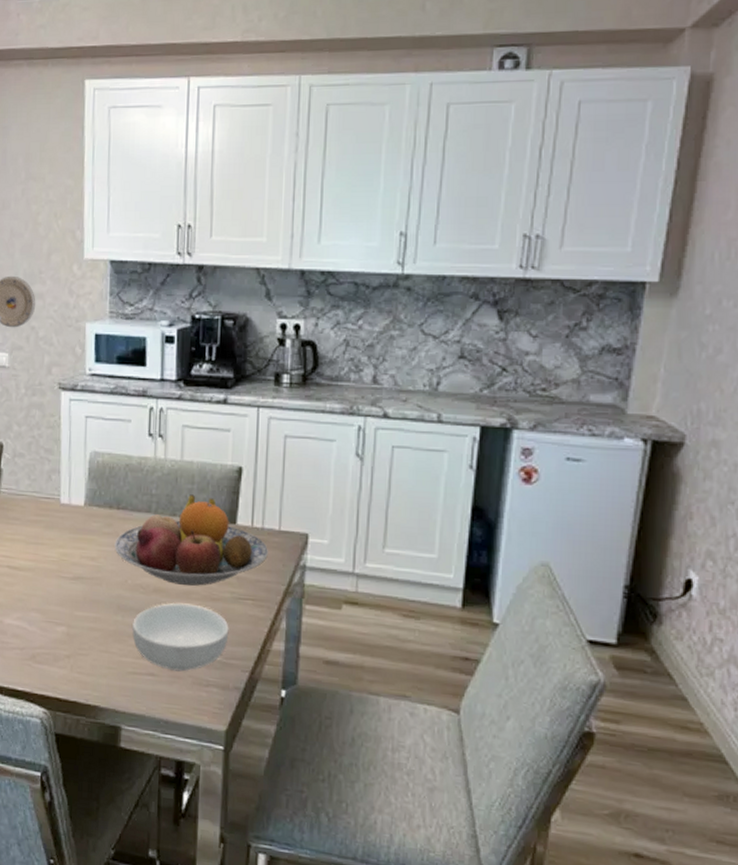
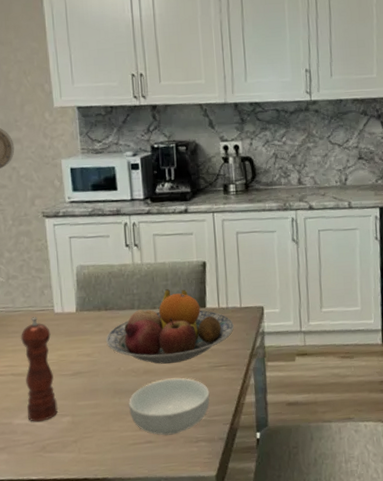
pepper mill: none [19,504,54,626] -> present [20,317,58,422]

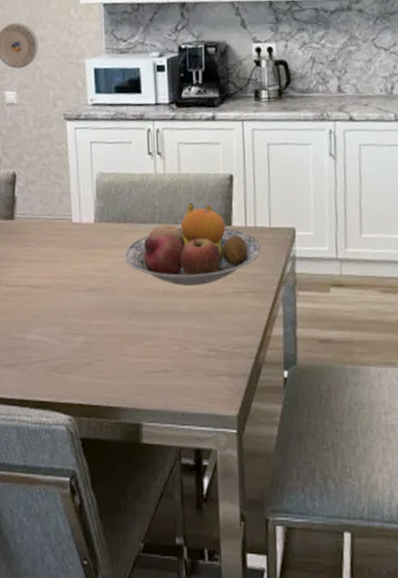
pepper mill: present [20,317,58,422] -> none [36,225,72,339]
cereal bowl: present [129,378,210,436] -> none [146,302,233,365]

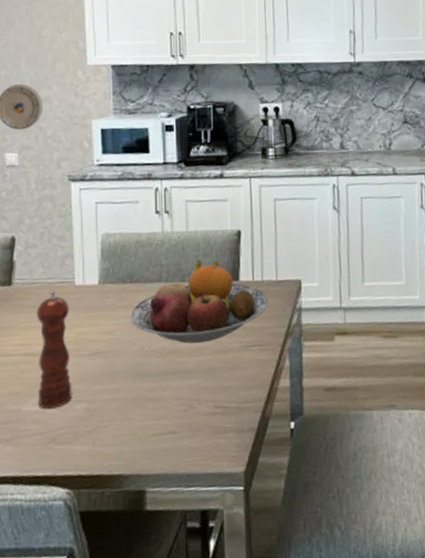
pepper mill: none [36,225,72,339] -> present [35,289,72,409]

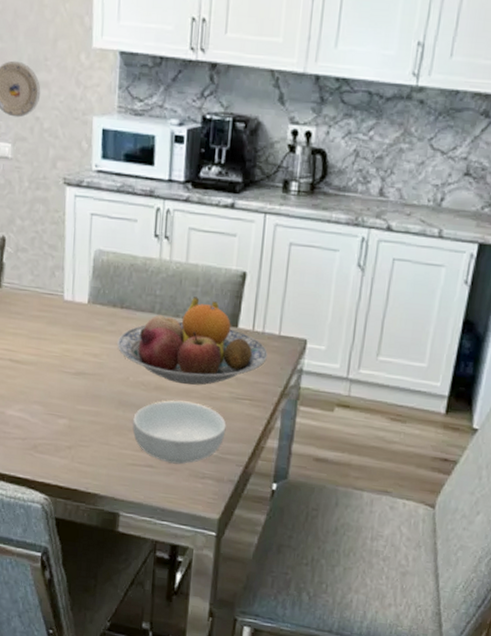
pepper mill: present [35,289,72,409] -> none [21,300,57,418]
cereal bowl: none [151,359,241,425] -> present [132,400,226,465]

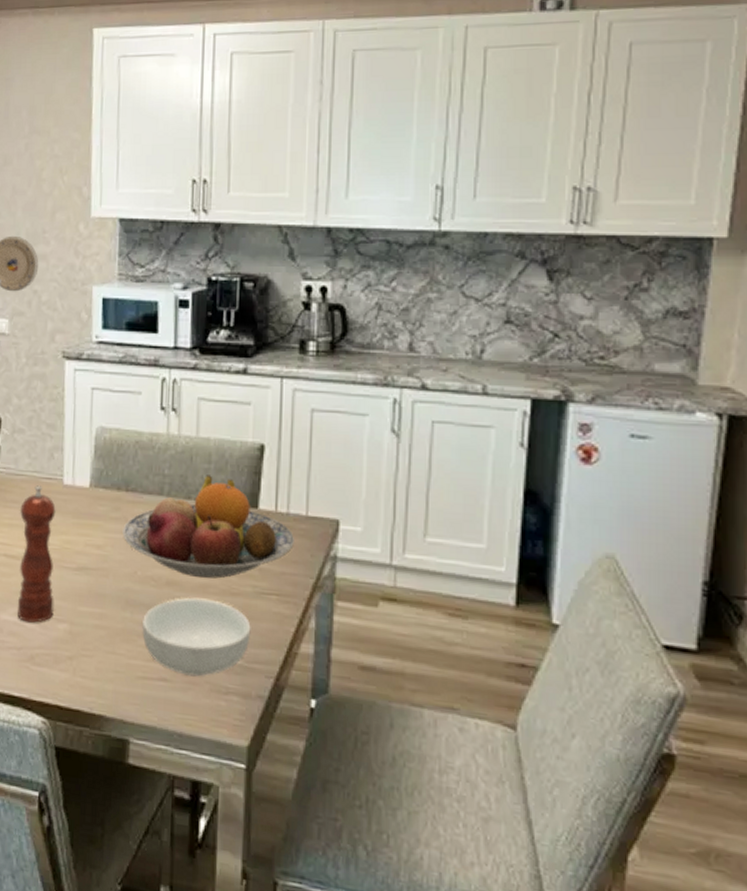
pepper mill: none [21,300,57,418] -> present [17,485,56,623]

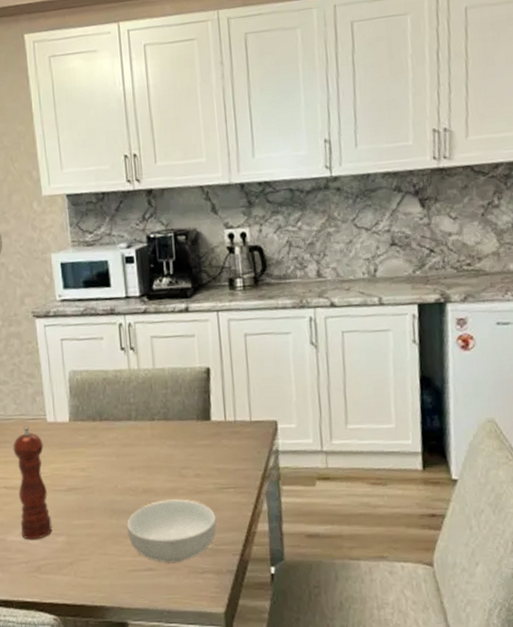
fruit bowl: present [122,475,294,579] -> none [101,398,243,483]

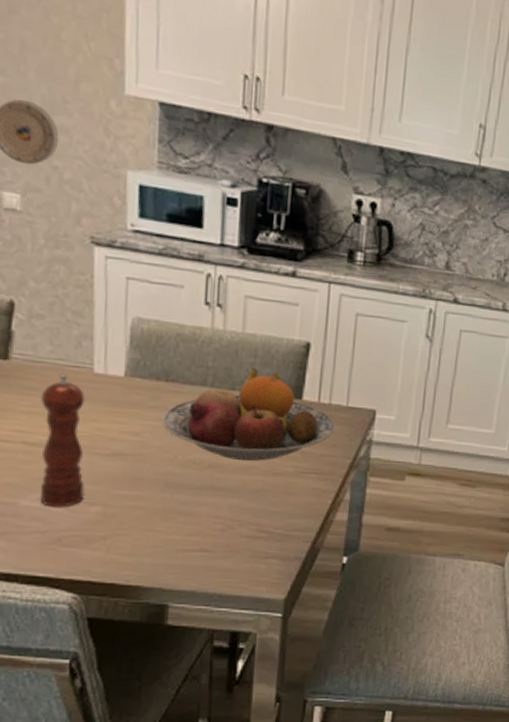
fruit bowl: none [101,398,243,483] -> present [162,368,335,461]
cereal bowl: present [127,499,217,563] -> none [182,478,291,546]

